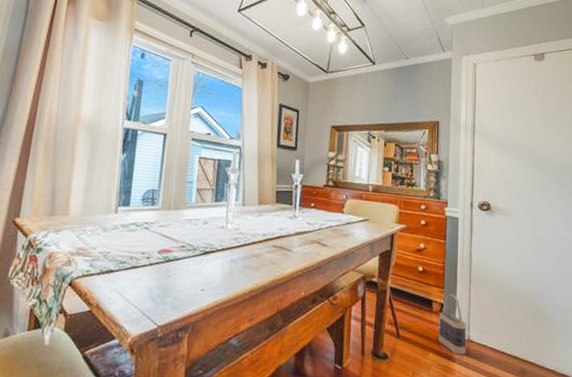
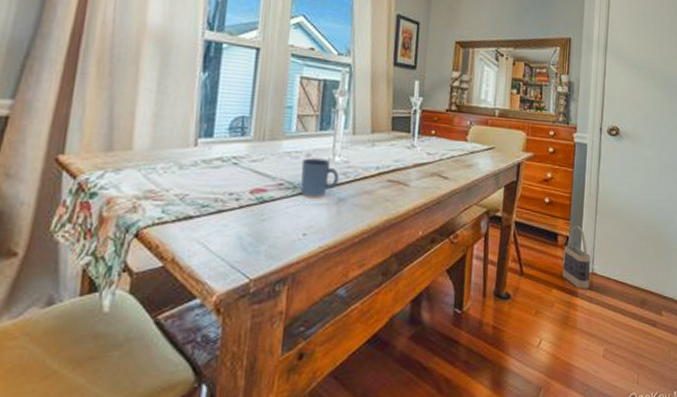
mug: none [199,225,231,260] -> present [300,158,339,199]

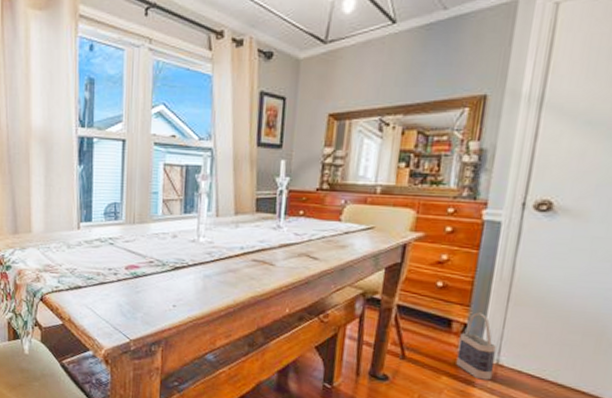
mug: present [300,158,339,199] -> none [168,239,204,275]

